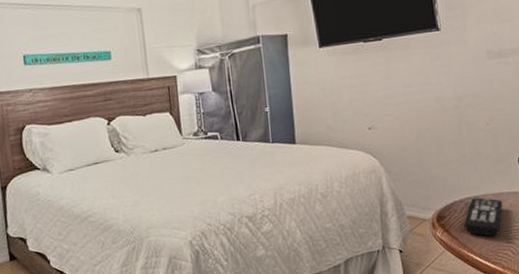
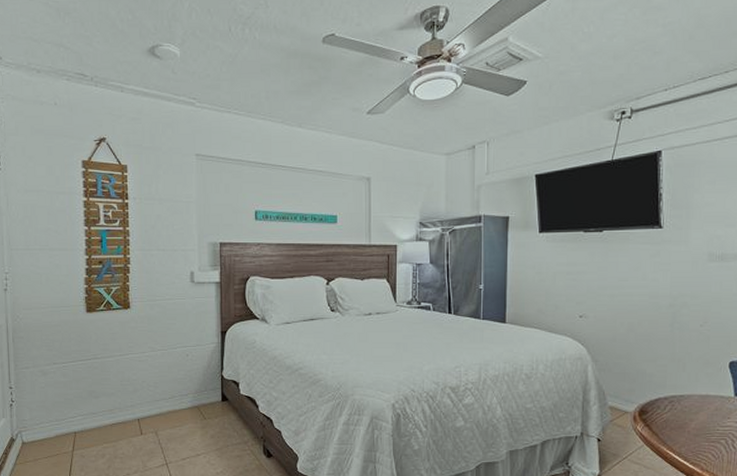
remote control: present [464,198,503,236] -> none [667,397,709,437]

